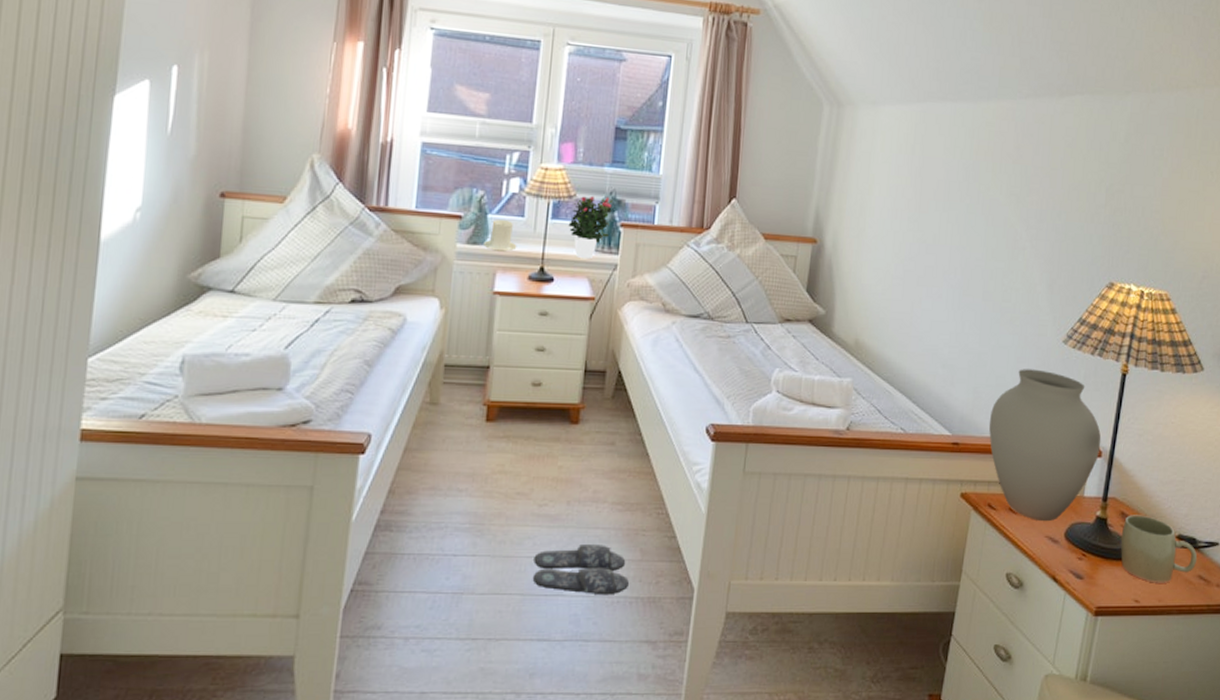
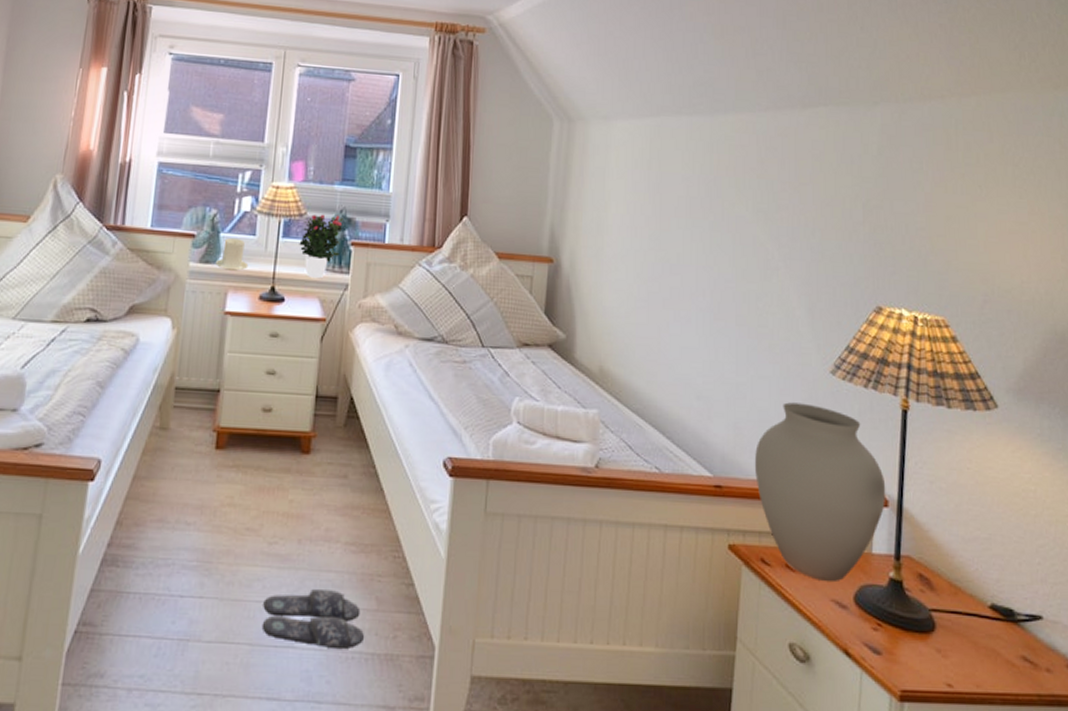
mug: present [1120,515,1198,583] -> none [921,577,1018,664]

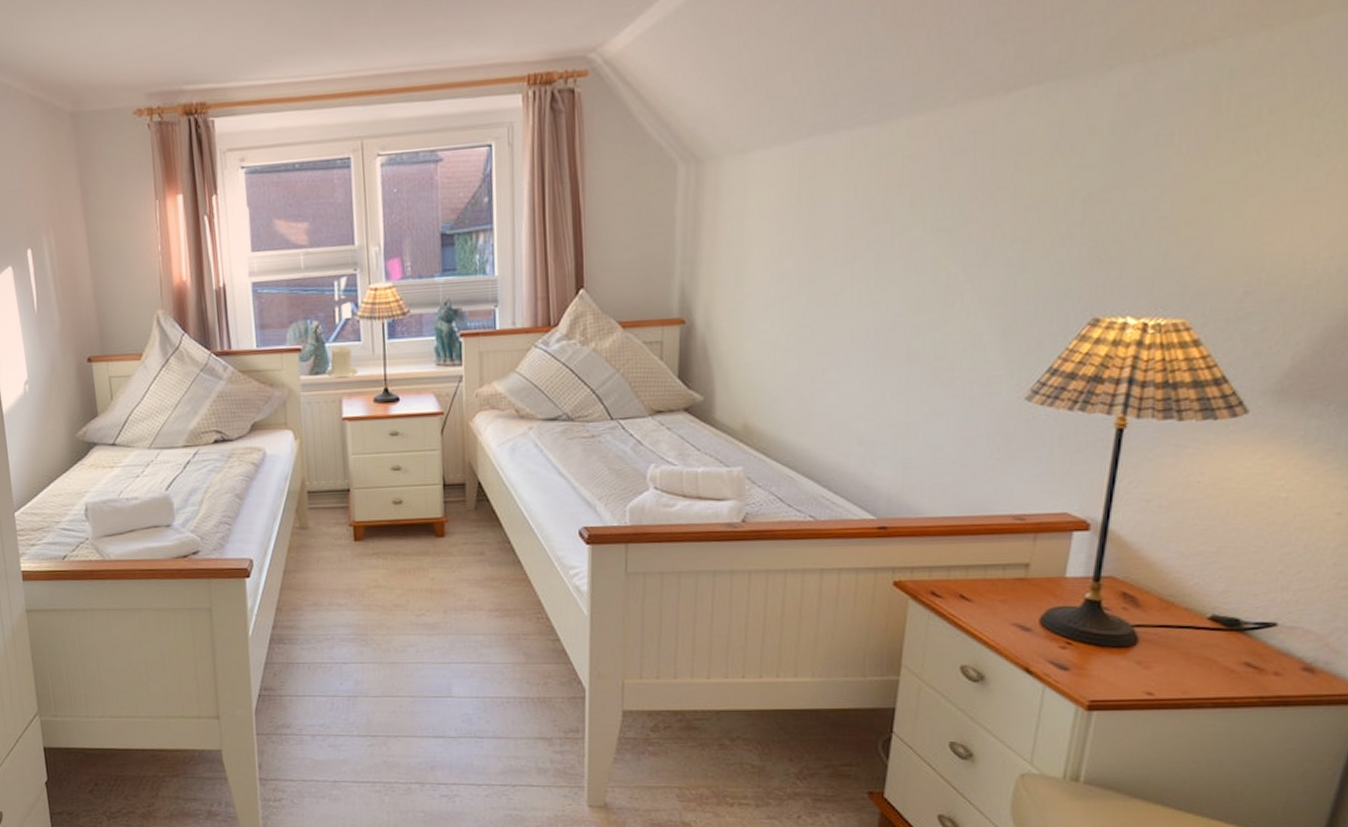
slippers: present [263,589,364,650] -> none [419,649,516,696]
potted flower: present [299,214,344,279] -> none [406,308,451,375]
vase: present [754,402,886,583] -> none [925,435,1089,608]

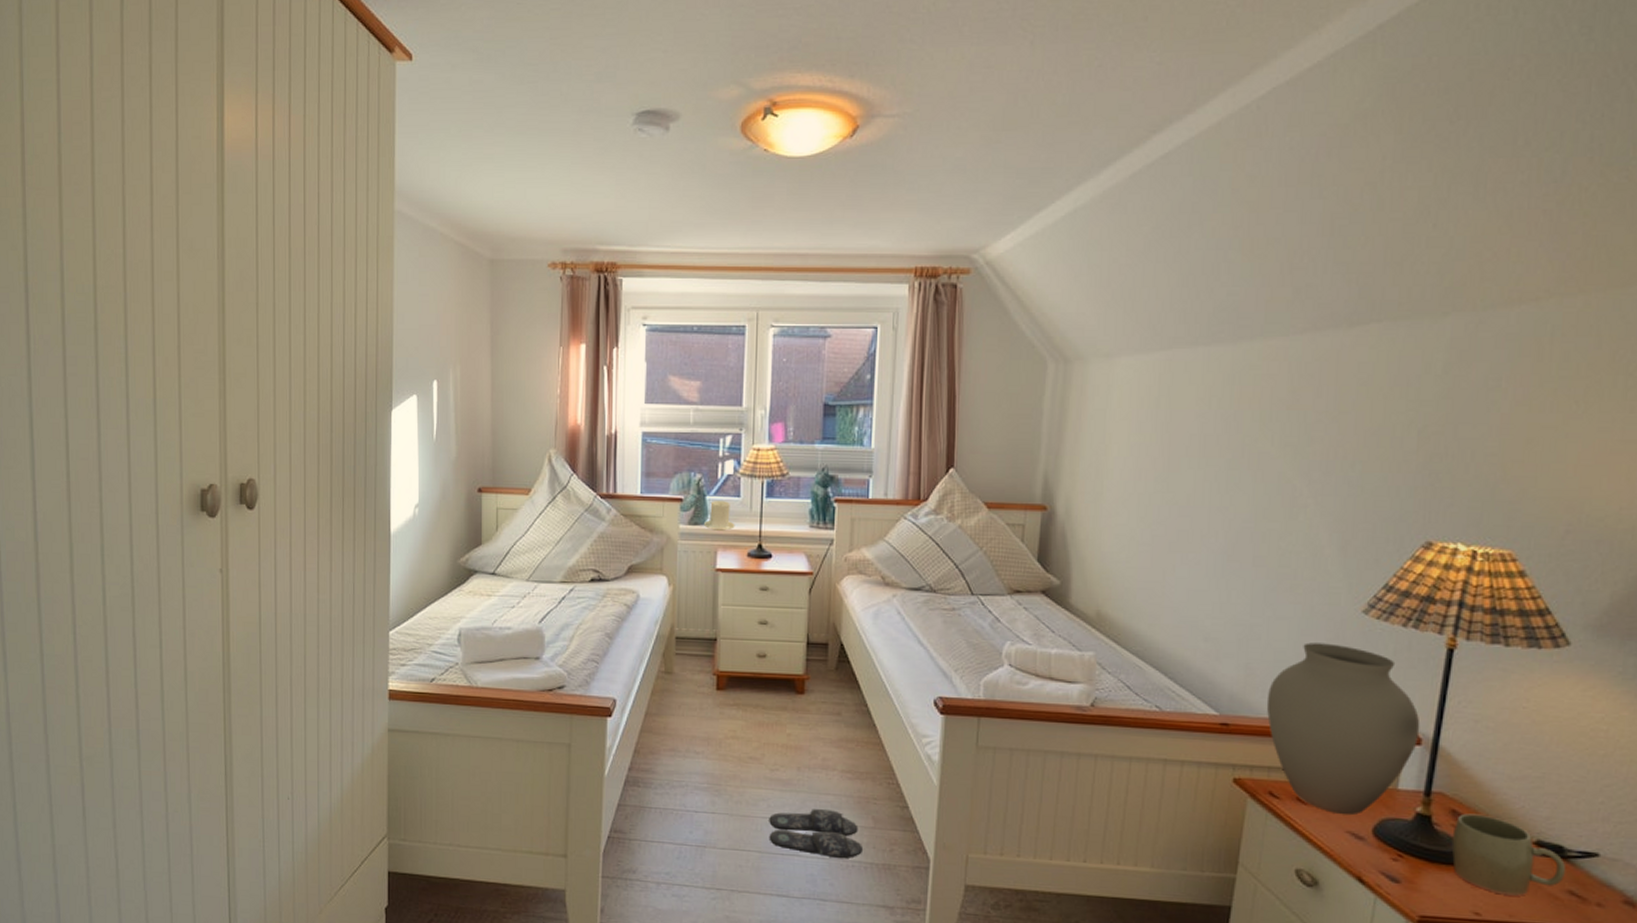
slippers: none [419,649,516,696] -> present [769,809,862,859]
vase: none [925,435,1089,608] -> present [1266,642,1420,816]
mug: none [1122,594,1243,673] -> present [1451,813,1567,896]

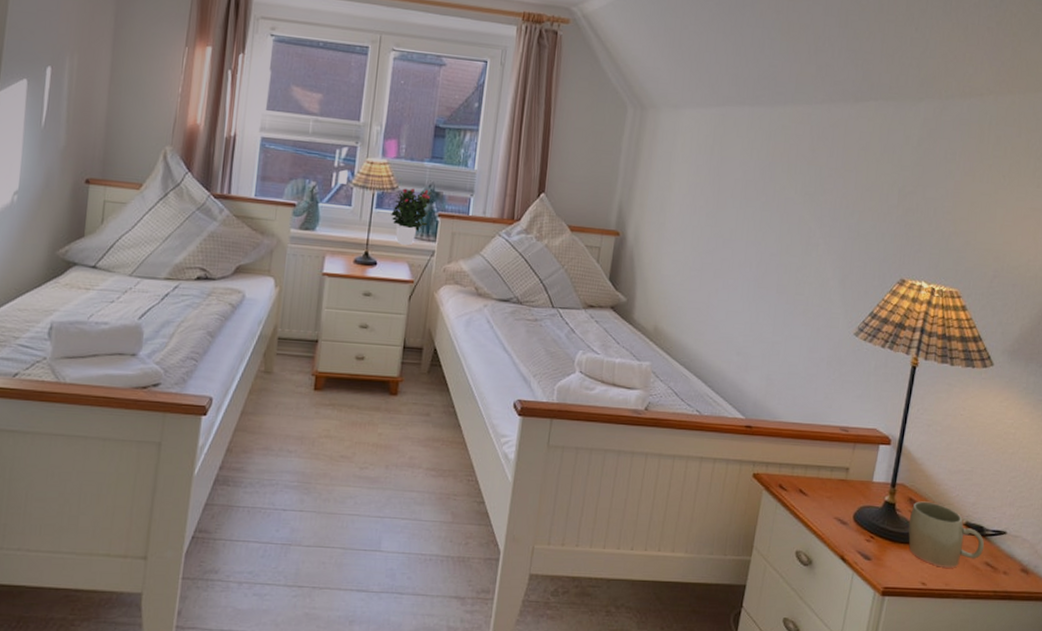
candle: present [703,501,735,532] -> none [313,208,345,238]
slippers: present [769,809,862,859] -> none [354,505,440,553]
potted flower: none [783,473,827,536] -> present [391,188,432,246]
vase: present [1266,642,1420,816] -> none [781,358,891,504]

